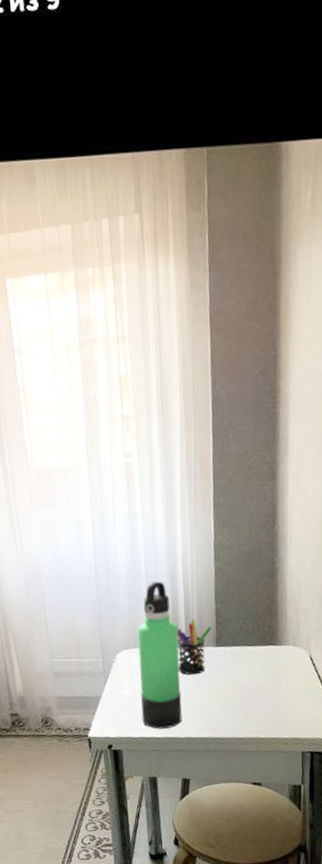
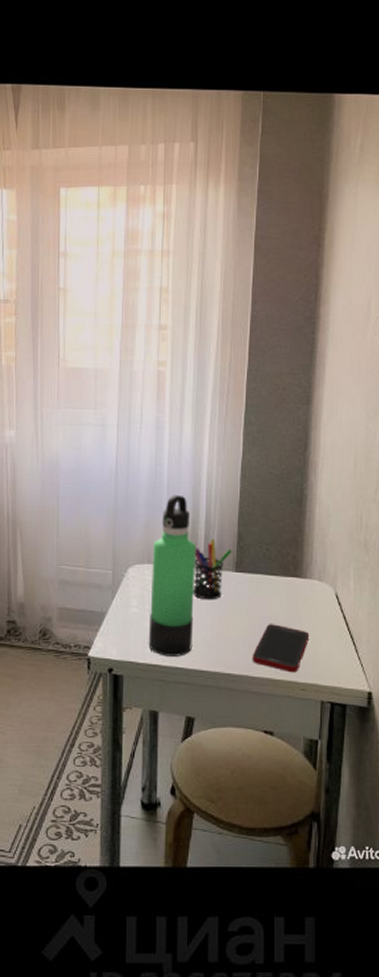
cell phone: none [237,689,289,731] -> present [252,624,310,673]

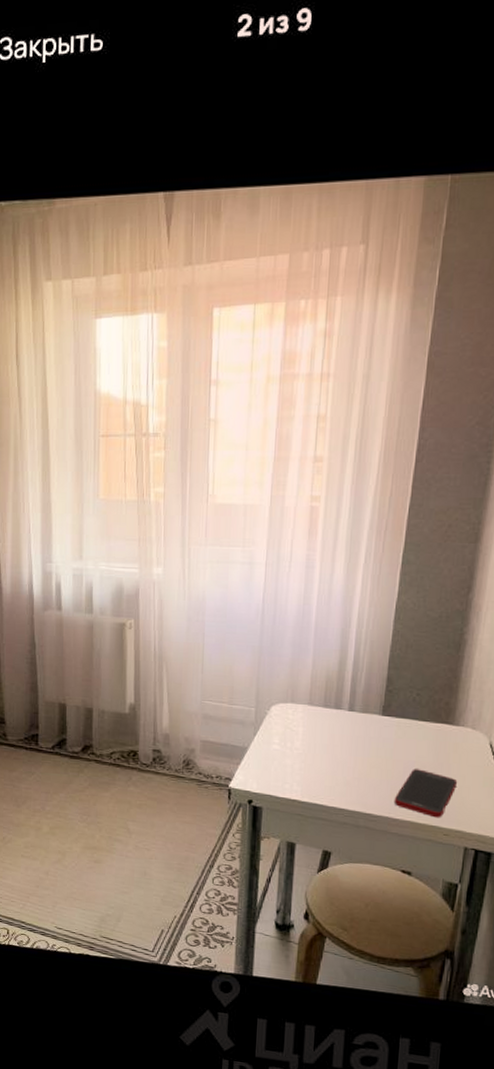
thermos bottle: present [148,494,196,657] -> none [288,635,342,794]
pen holder: present [193,539,233,600] -> none [336,681,380,742]

